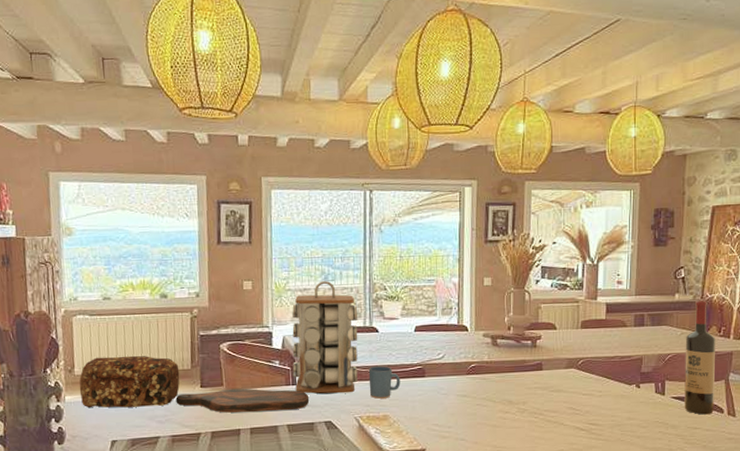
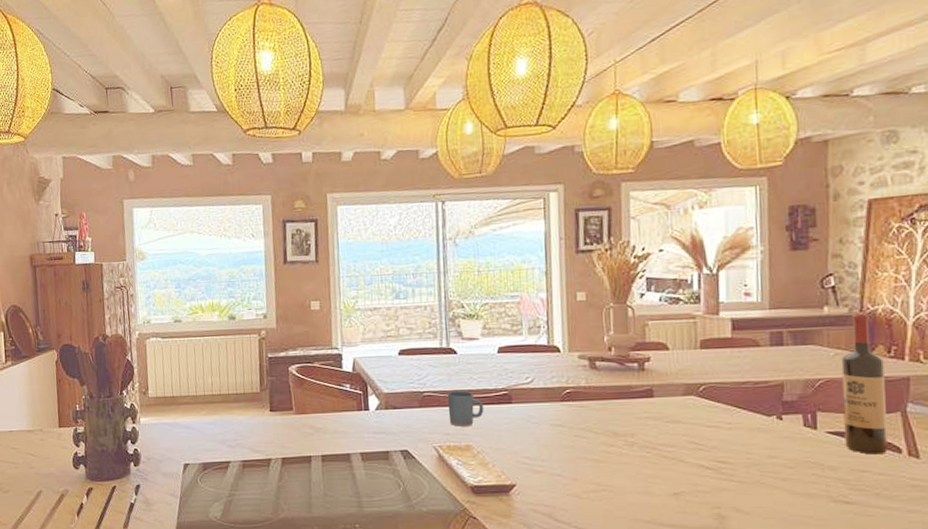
bread loaf: present [79,355,180,408] -> none [153,378,250,431]
cutting board: present [175,388,310,413] -> none [245,413,384,439]
spice rack: present [292,280,358,395] -> none [362,298,436,421]

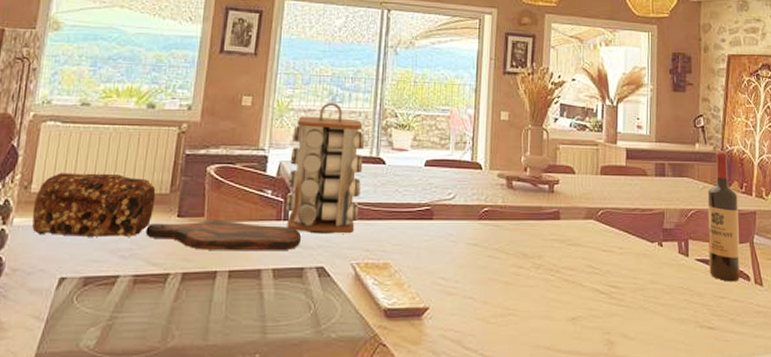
bread loaf: none [153,378,250,431] -> present [32,173,156,237]
cutting board: none [245,413,384,439] -> present [145,220,302,251]
spice rack: none [362,298,436,421] -> present [285,101,365,234]
mug: present [447,391,484,427] -> none [370,204,406,242]

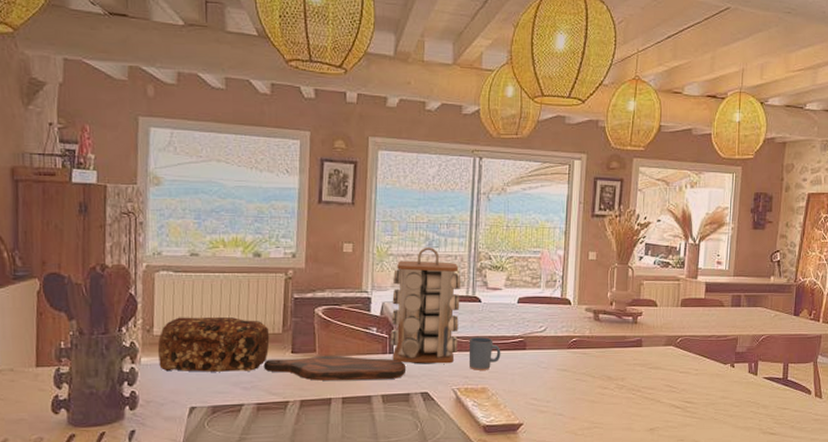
mug: none [370,204,406,242] -> present [468,337,501,370]
wine bottle: present [707,151,740,282] -> none [775,283,806,396]

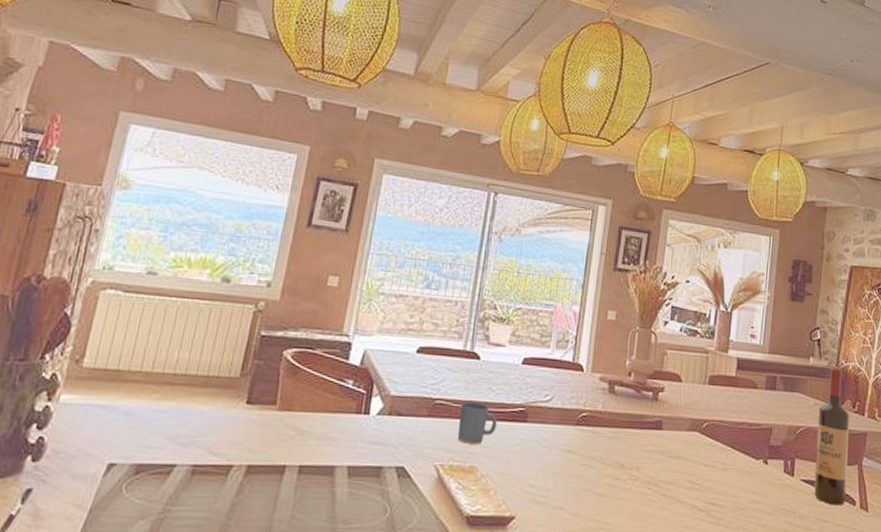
bread loaf: present [157,316,270,372] -> none [81,347,225,422]
cutting board: present [263,355,407,381] -> none [209,409,383,448]
spice rack: present [390,246,461,364] -> none [366,288,460,433]
wine bottle: none [775,283,806,396] -> present [814,367,849,506]

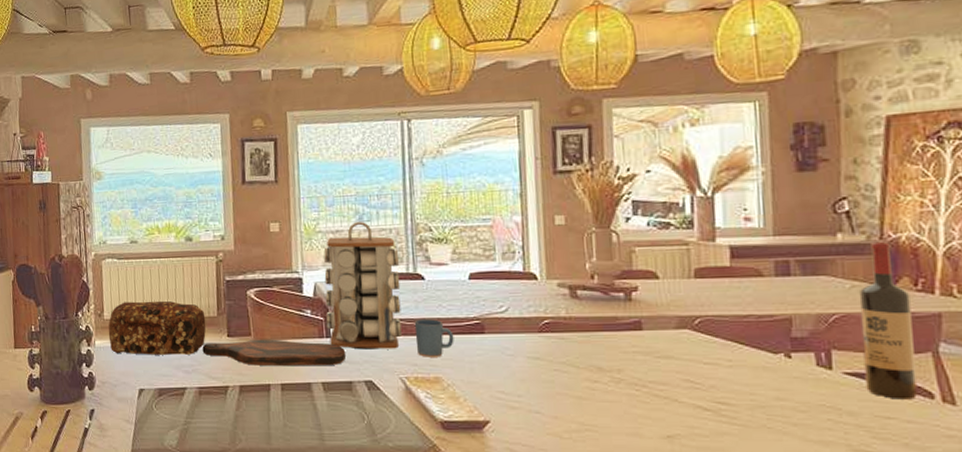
bread loaf: none [81,347,225,422] -> present [108,301,206,355]
cutting board: none [209,409,383,448] -> present [202,339,347,367]
spice rack: none [366,288,460,433] -> present [324,221,402,350]

